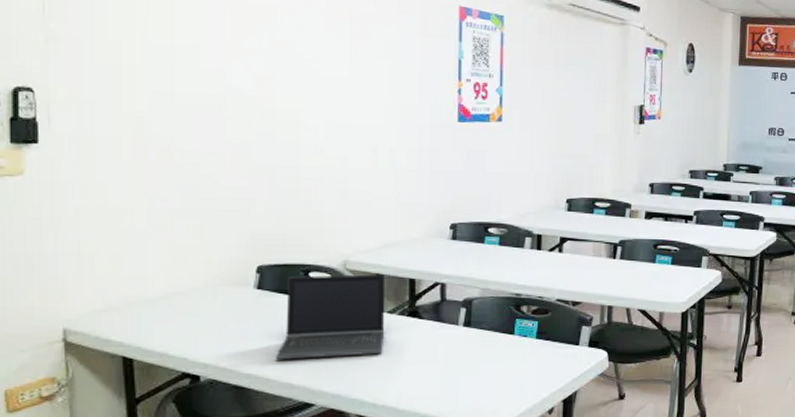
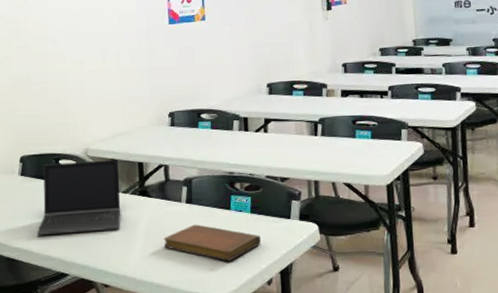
notebook: none [434,349,546,389] -> present [163,224,262,261]

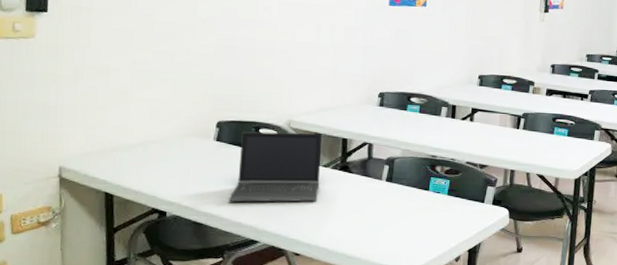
notebook: present [163,224,262,261] -> none [359,202,455,238]

